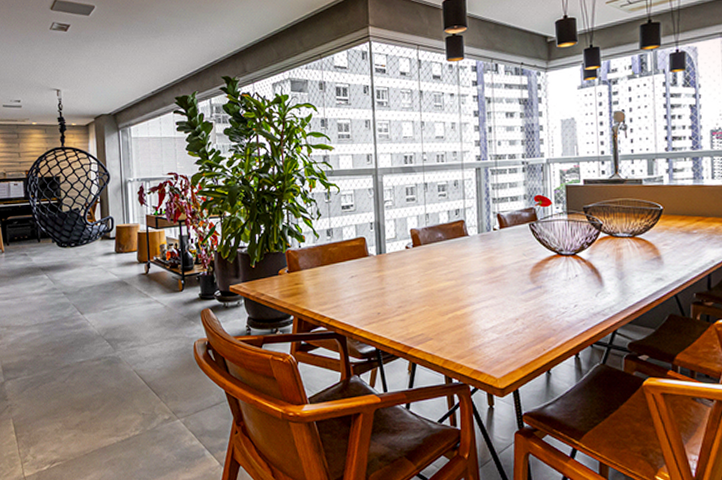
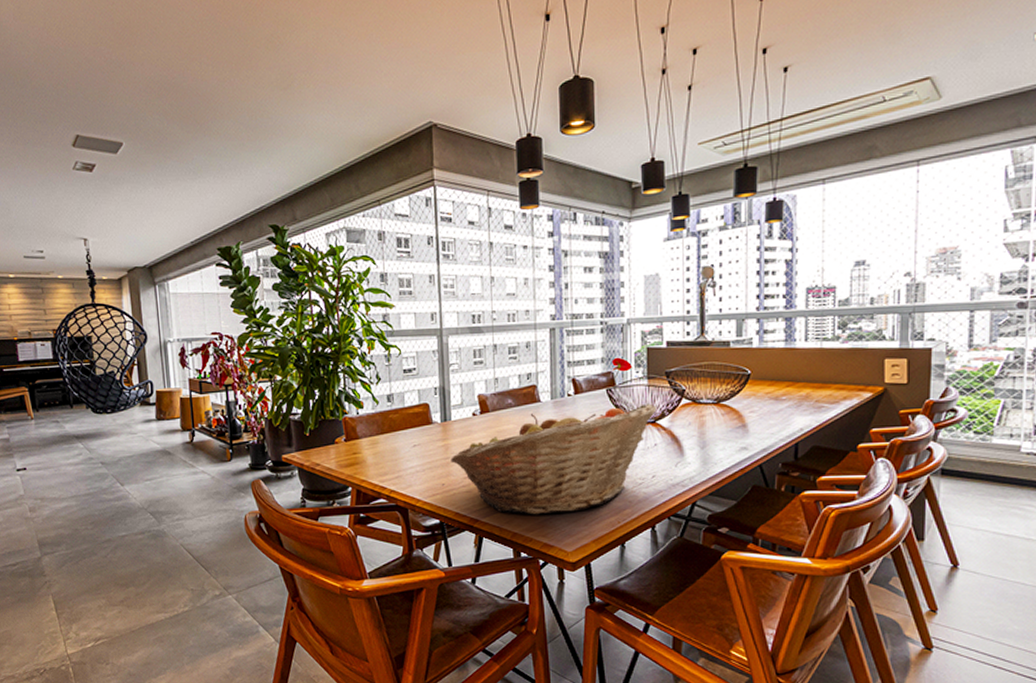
fruit basket: none [385,237,577,343] -> present [451,403,657,515]

